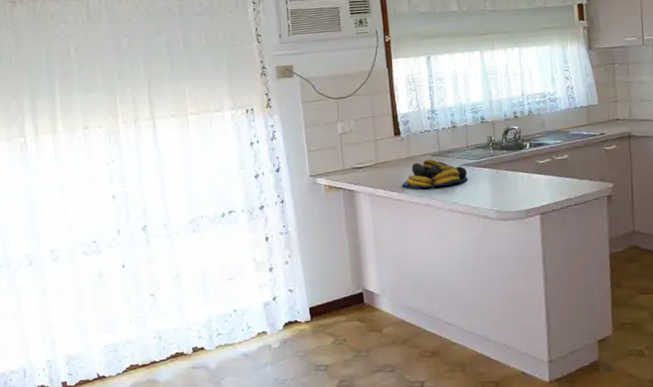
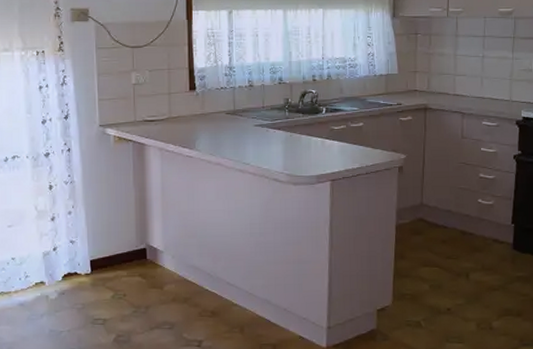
fruit bowl: present [401,159,469,188] -> none [193,117,262,147]

